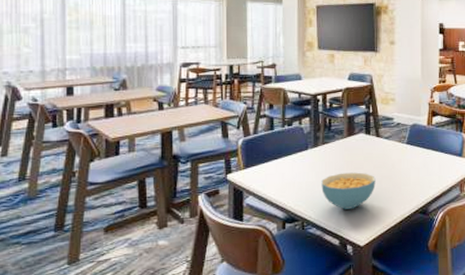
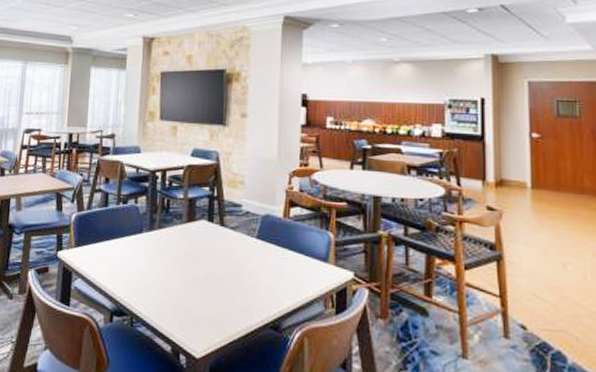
cereal bowl: present [321,172,376,210] -> none [154,264,217,311]

